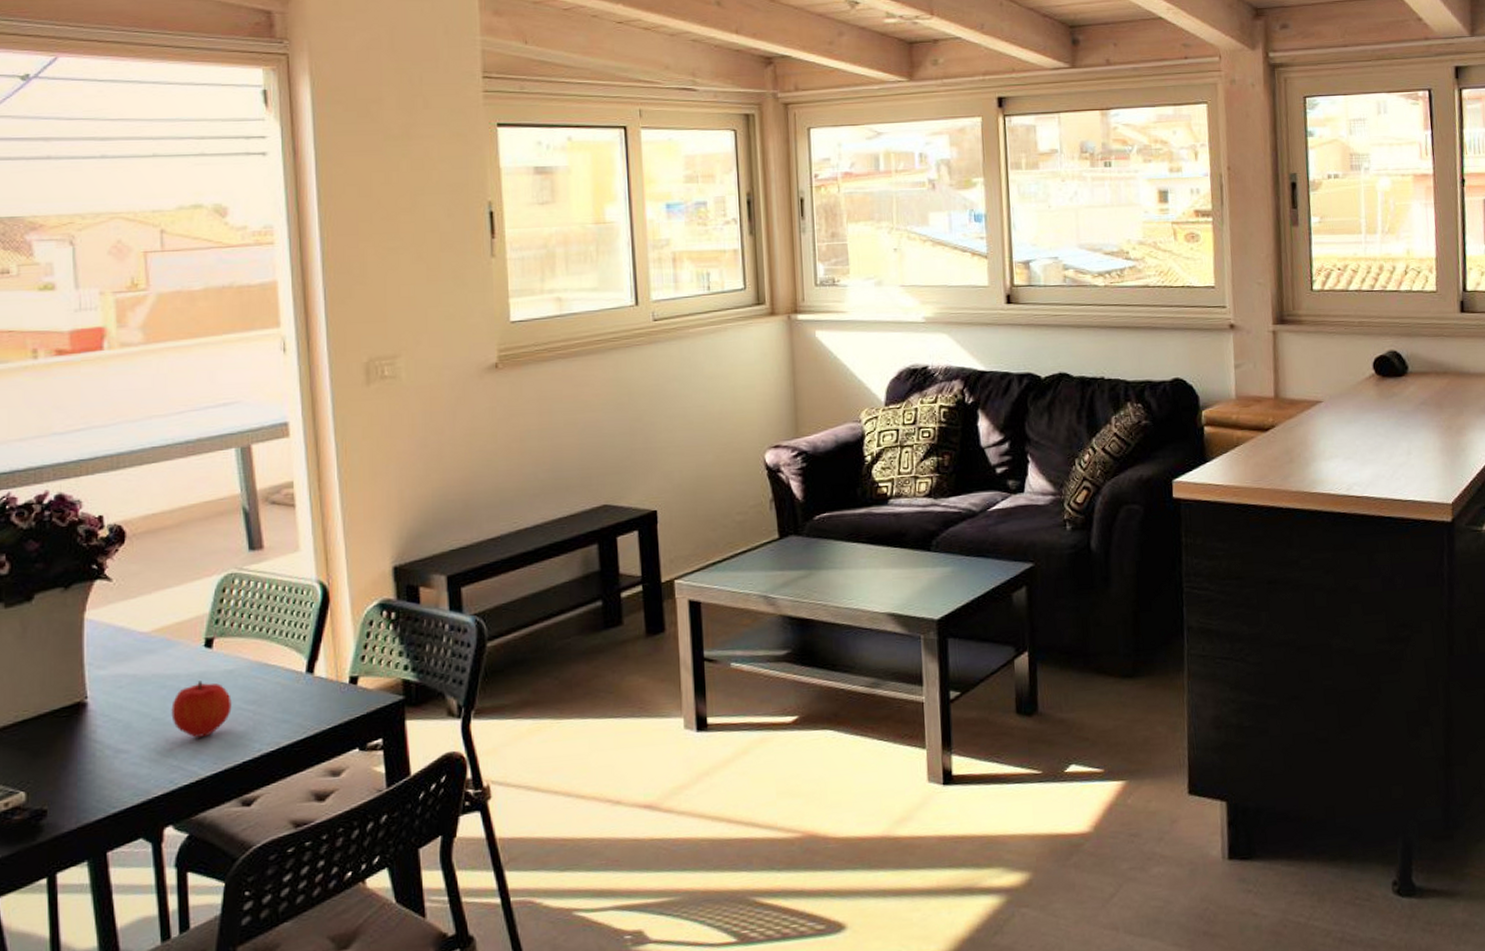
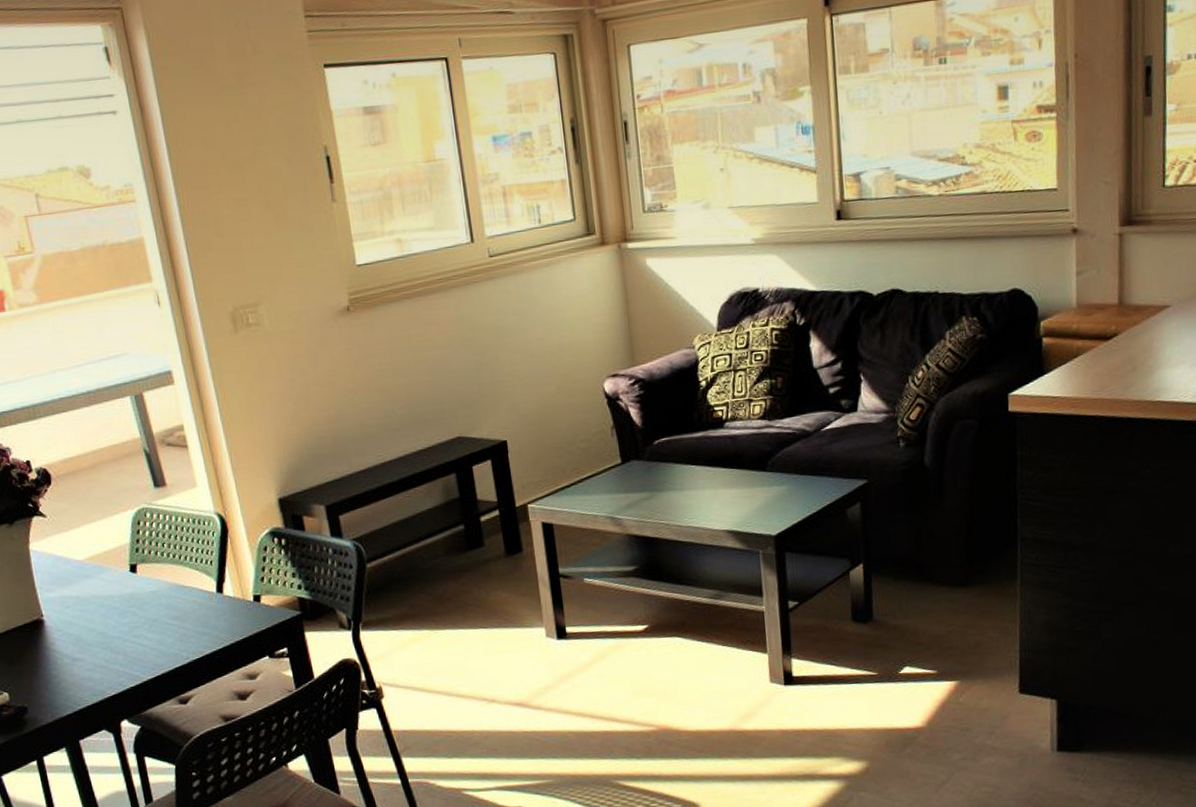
fruit: present [171,681,232,739] -> none [111,600,160,649]

